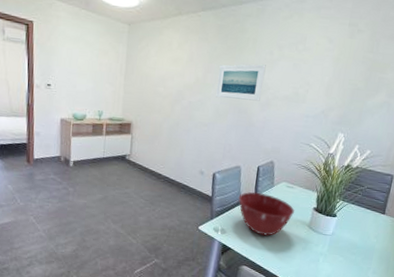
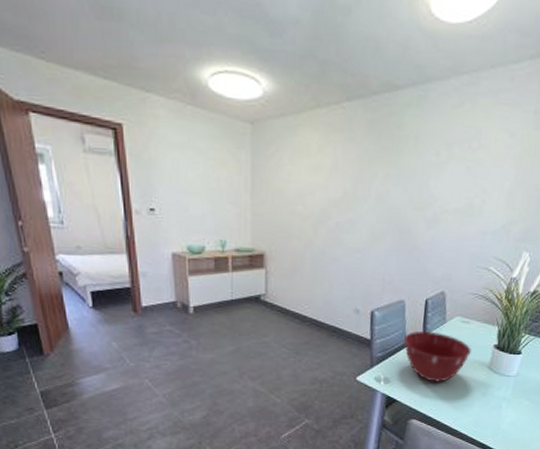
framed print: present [216,64,266,101] -> none [370,169,432,217]

